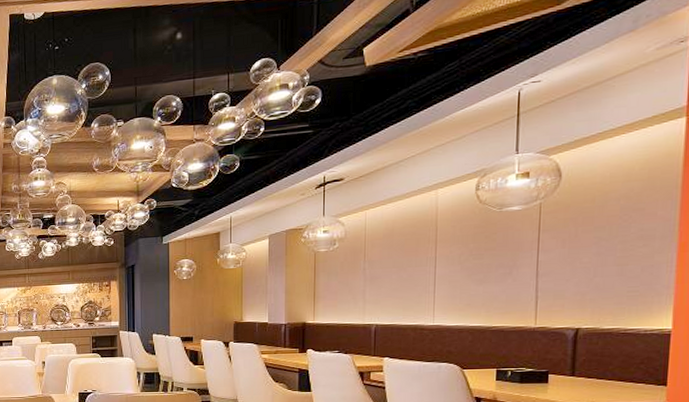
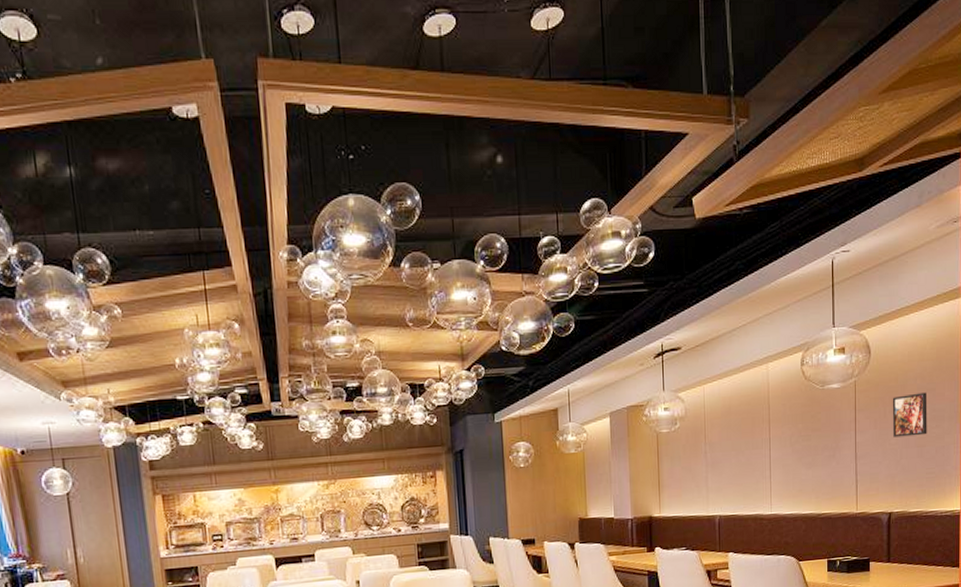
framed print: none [585,212,633,257] -> present [892,392,928,438]

